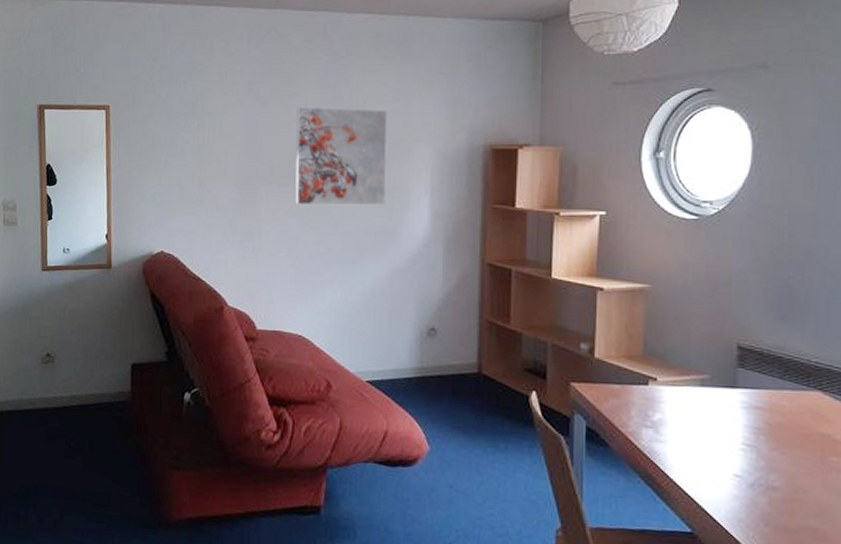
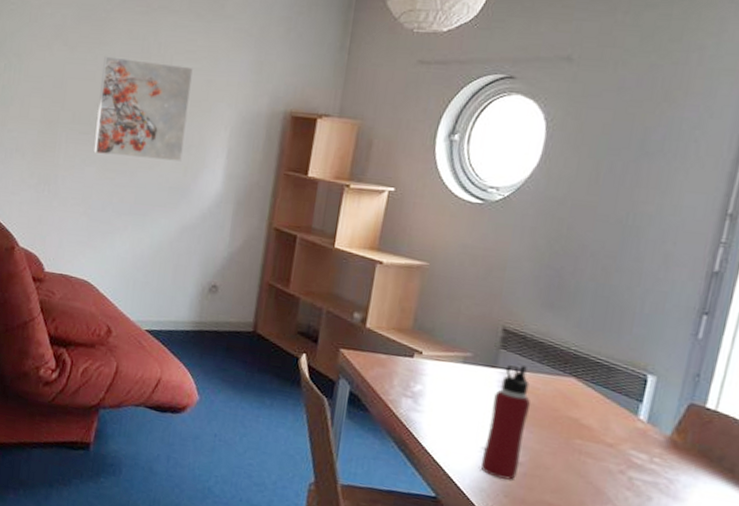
water bottle: none [734,382,779,508] -> present [480,364,531,480]

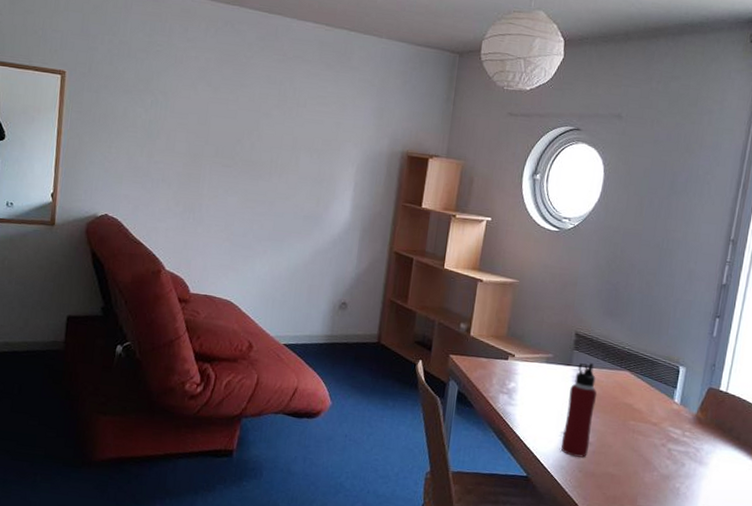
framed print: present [93,56,193,162] -> none [235,97,324,193]

